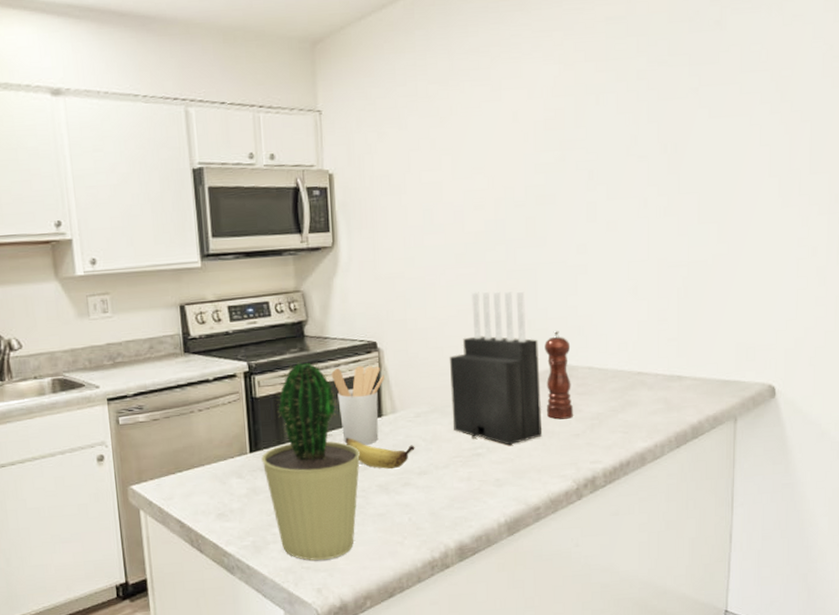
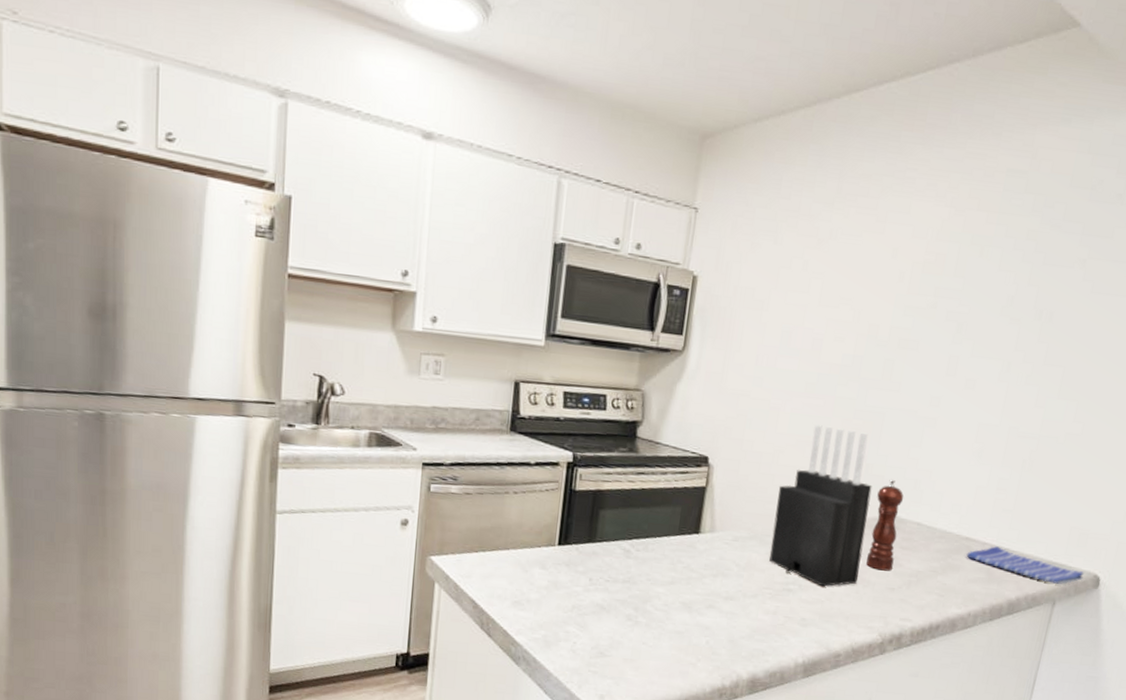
potted cactus: present [261,360,360,561] -> none [568,460,670,668]
utensil holder: present [331,365,384,445] -> none [656,476,710,559]
banana: present [345,437,415,470] -> none [657,547,727,589]
dish towel: none [641,375,759,401] -> present [966,546,1084,585]

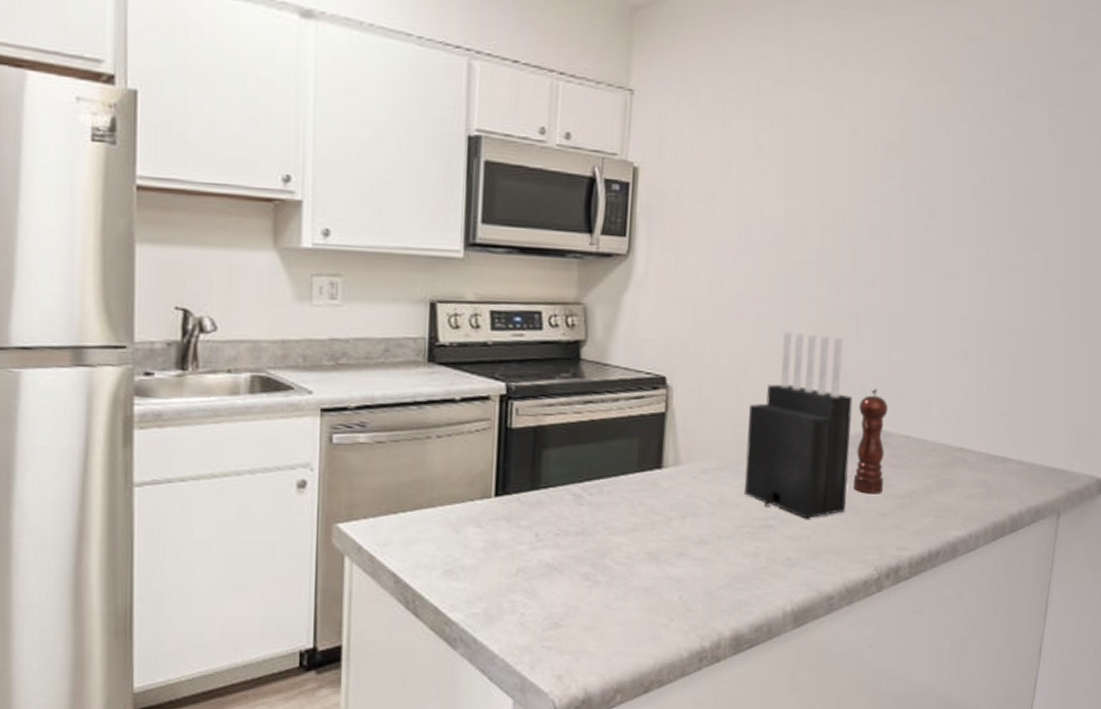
dish towel: present [966,546,1084,585] -> none [961,455,1087,492]

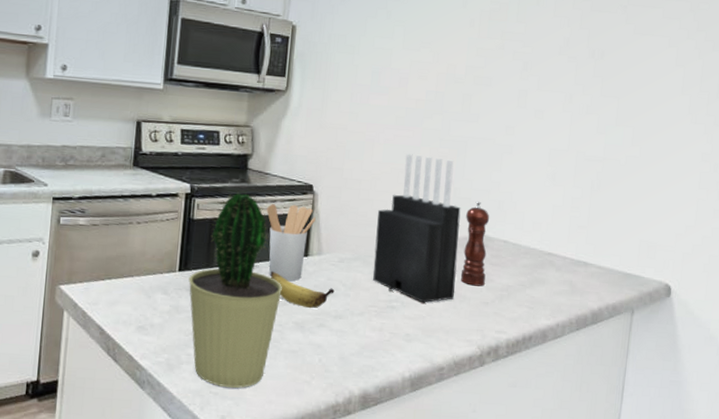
potted cactus: none [508,388,630,640] -> present [188,190,282,389]
utensil holder: none [607,403,670,501] -> present [266,204,316,281]
banana: none [614,489,697,534] -> present [270,270,335,309]

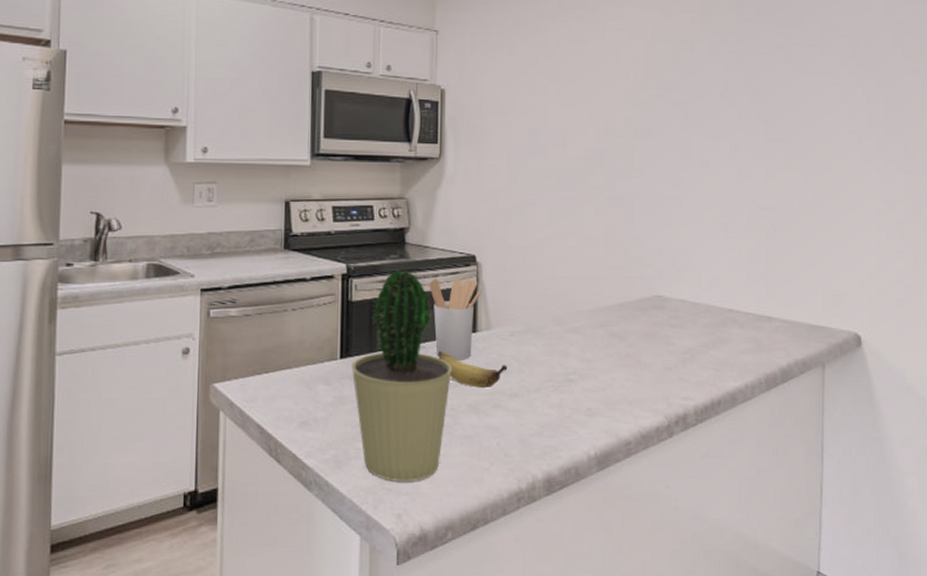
knife block: present [373,153,461,303] -> none [546,215,635,374]
pepper mill: present [461,201,490,287] -> none [639,260,665,351]

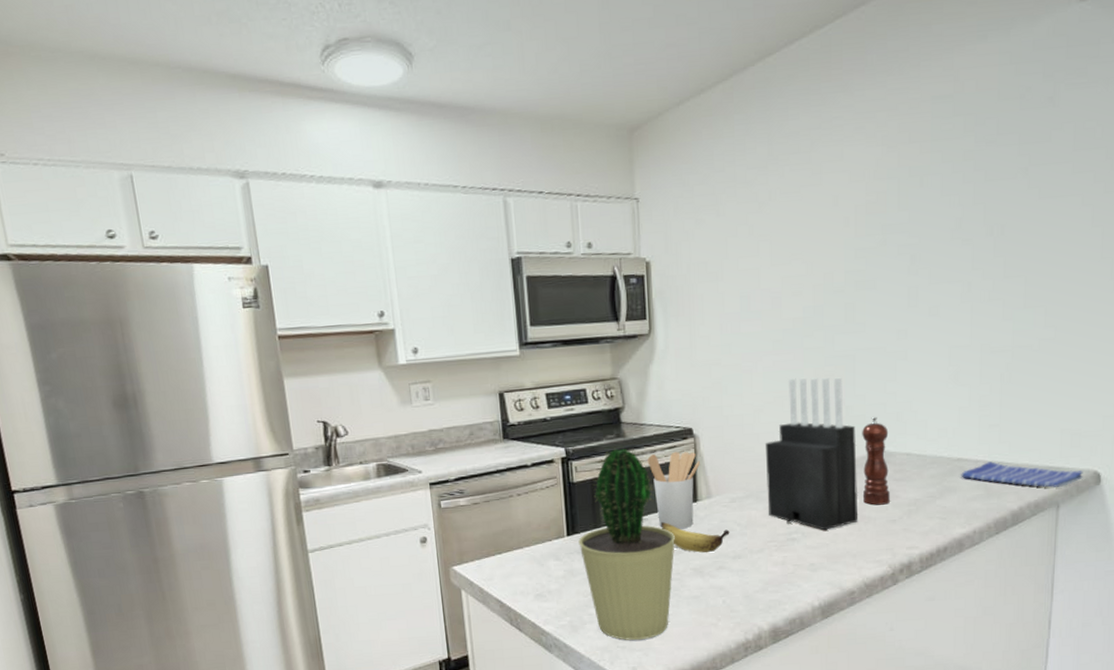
knife block: none [546,215,635,374] -> present [765,377,859,531]
pepper mill: none [639,260,665,351] -> present [862,416,890,505]
dish towel: none [732,315,845,346] -> present [961,461,1083,488]

